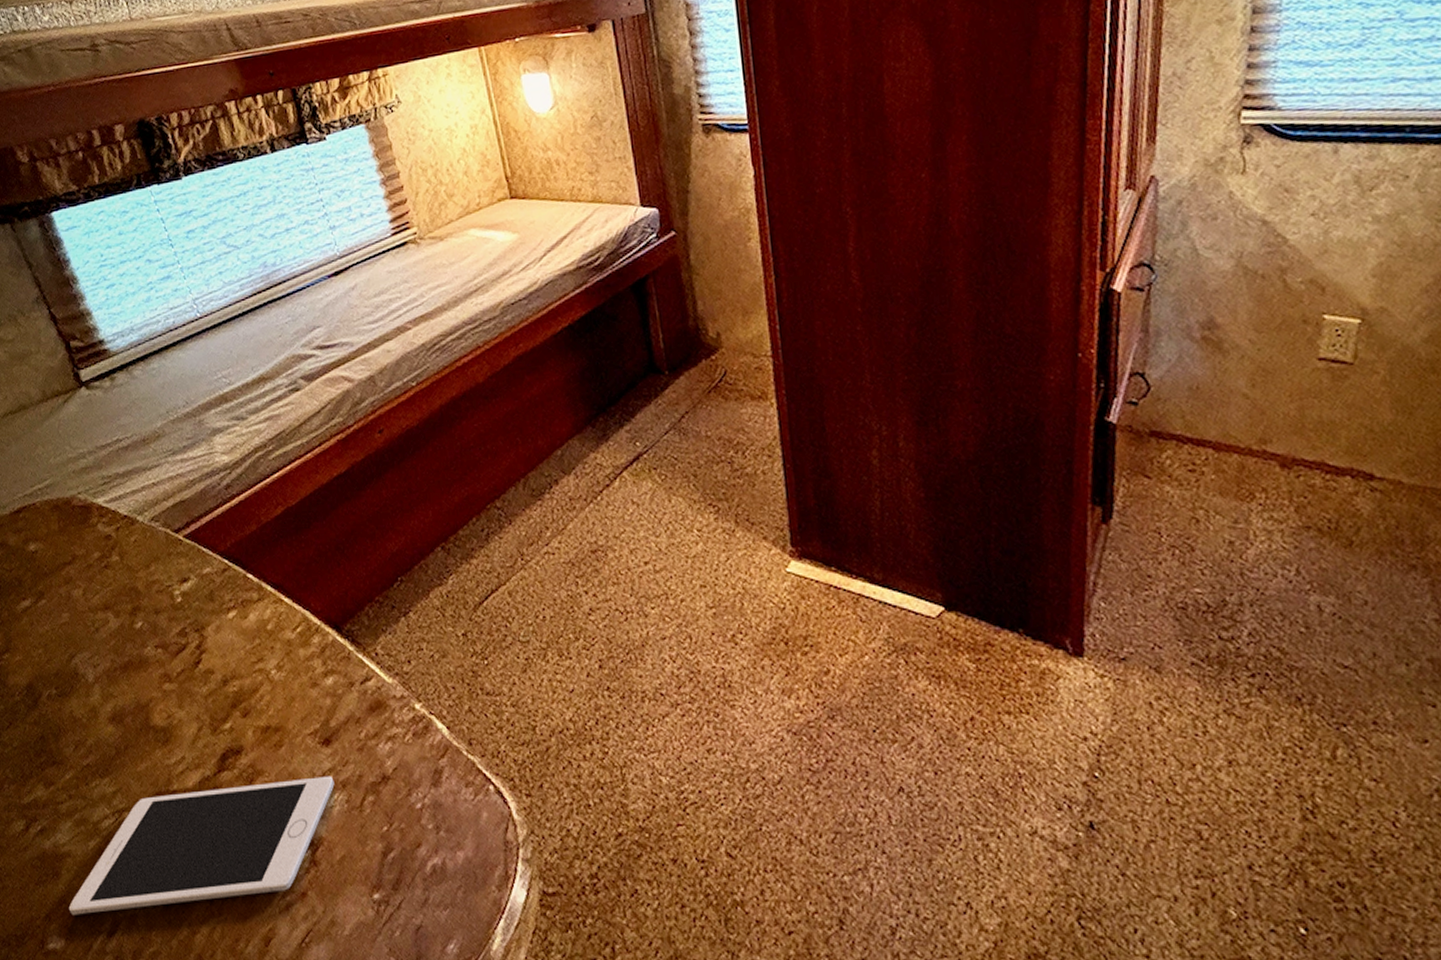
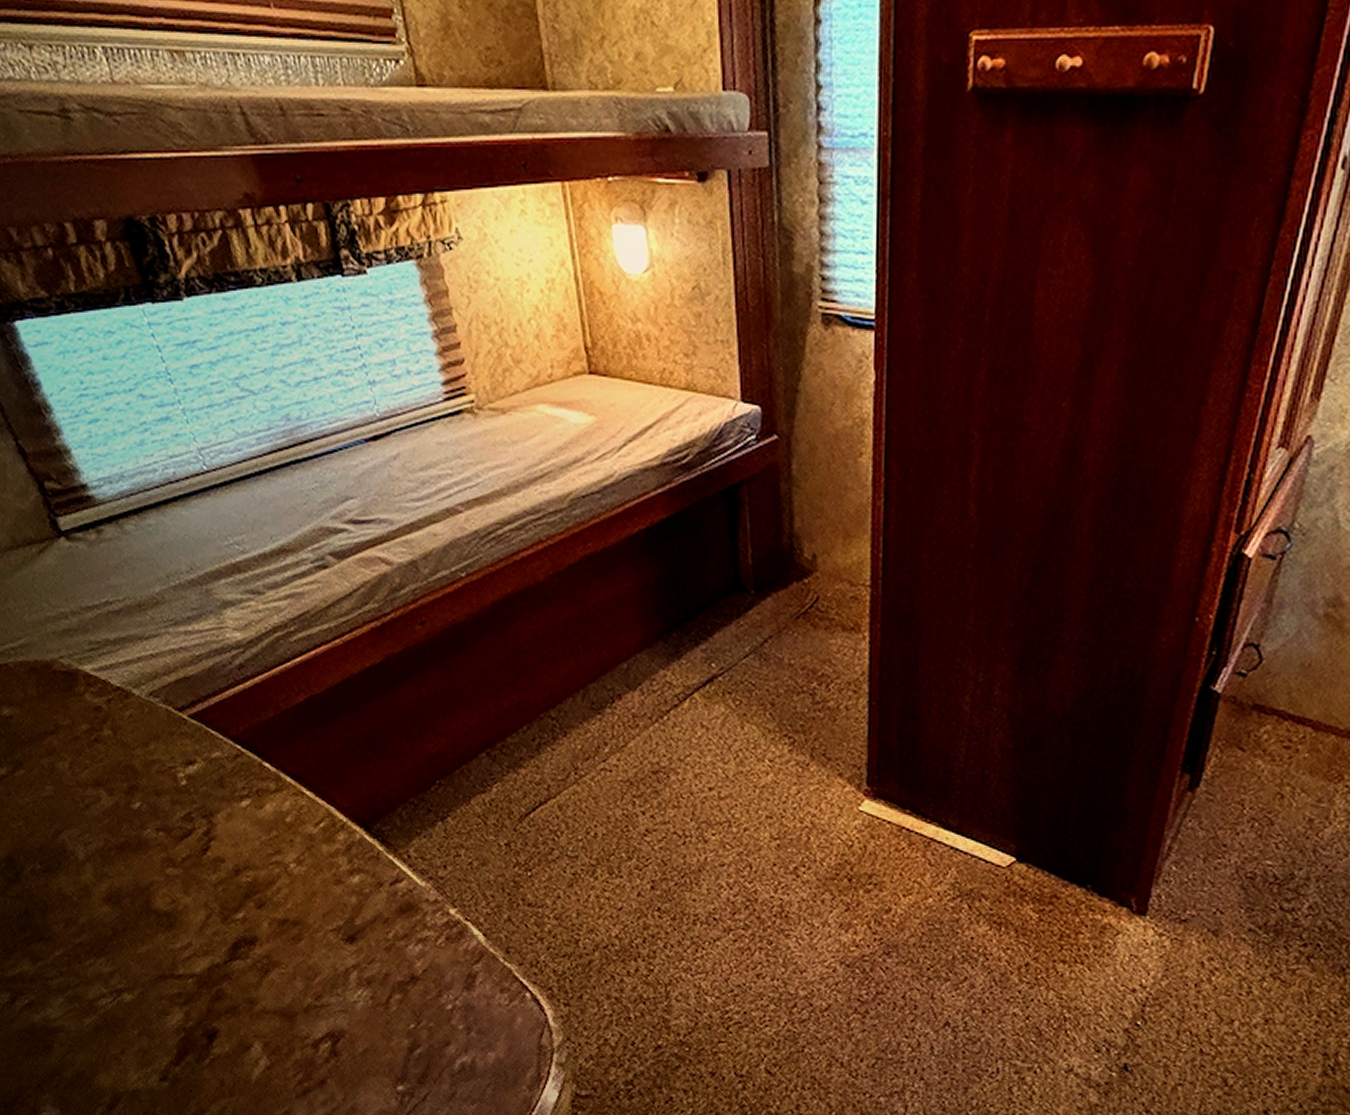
cell phone: present [68,775,335,915] -> none [62,972,359,1088]

